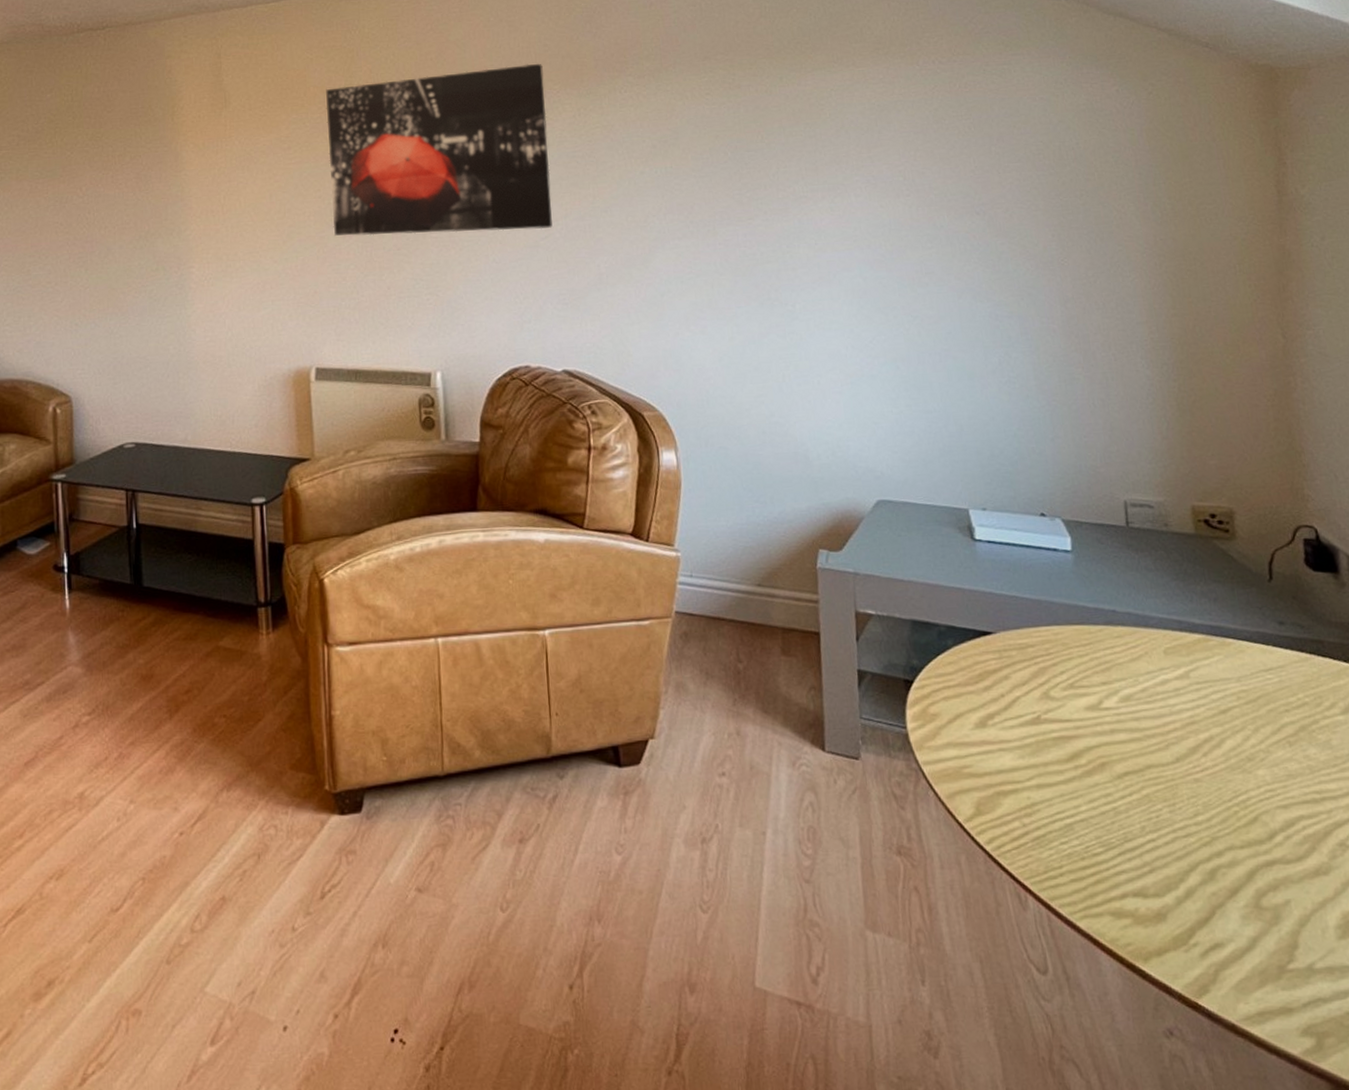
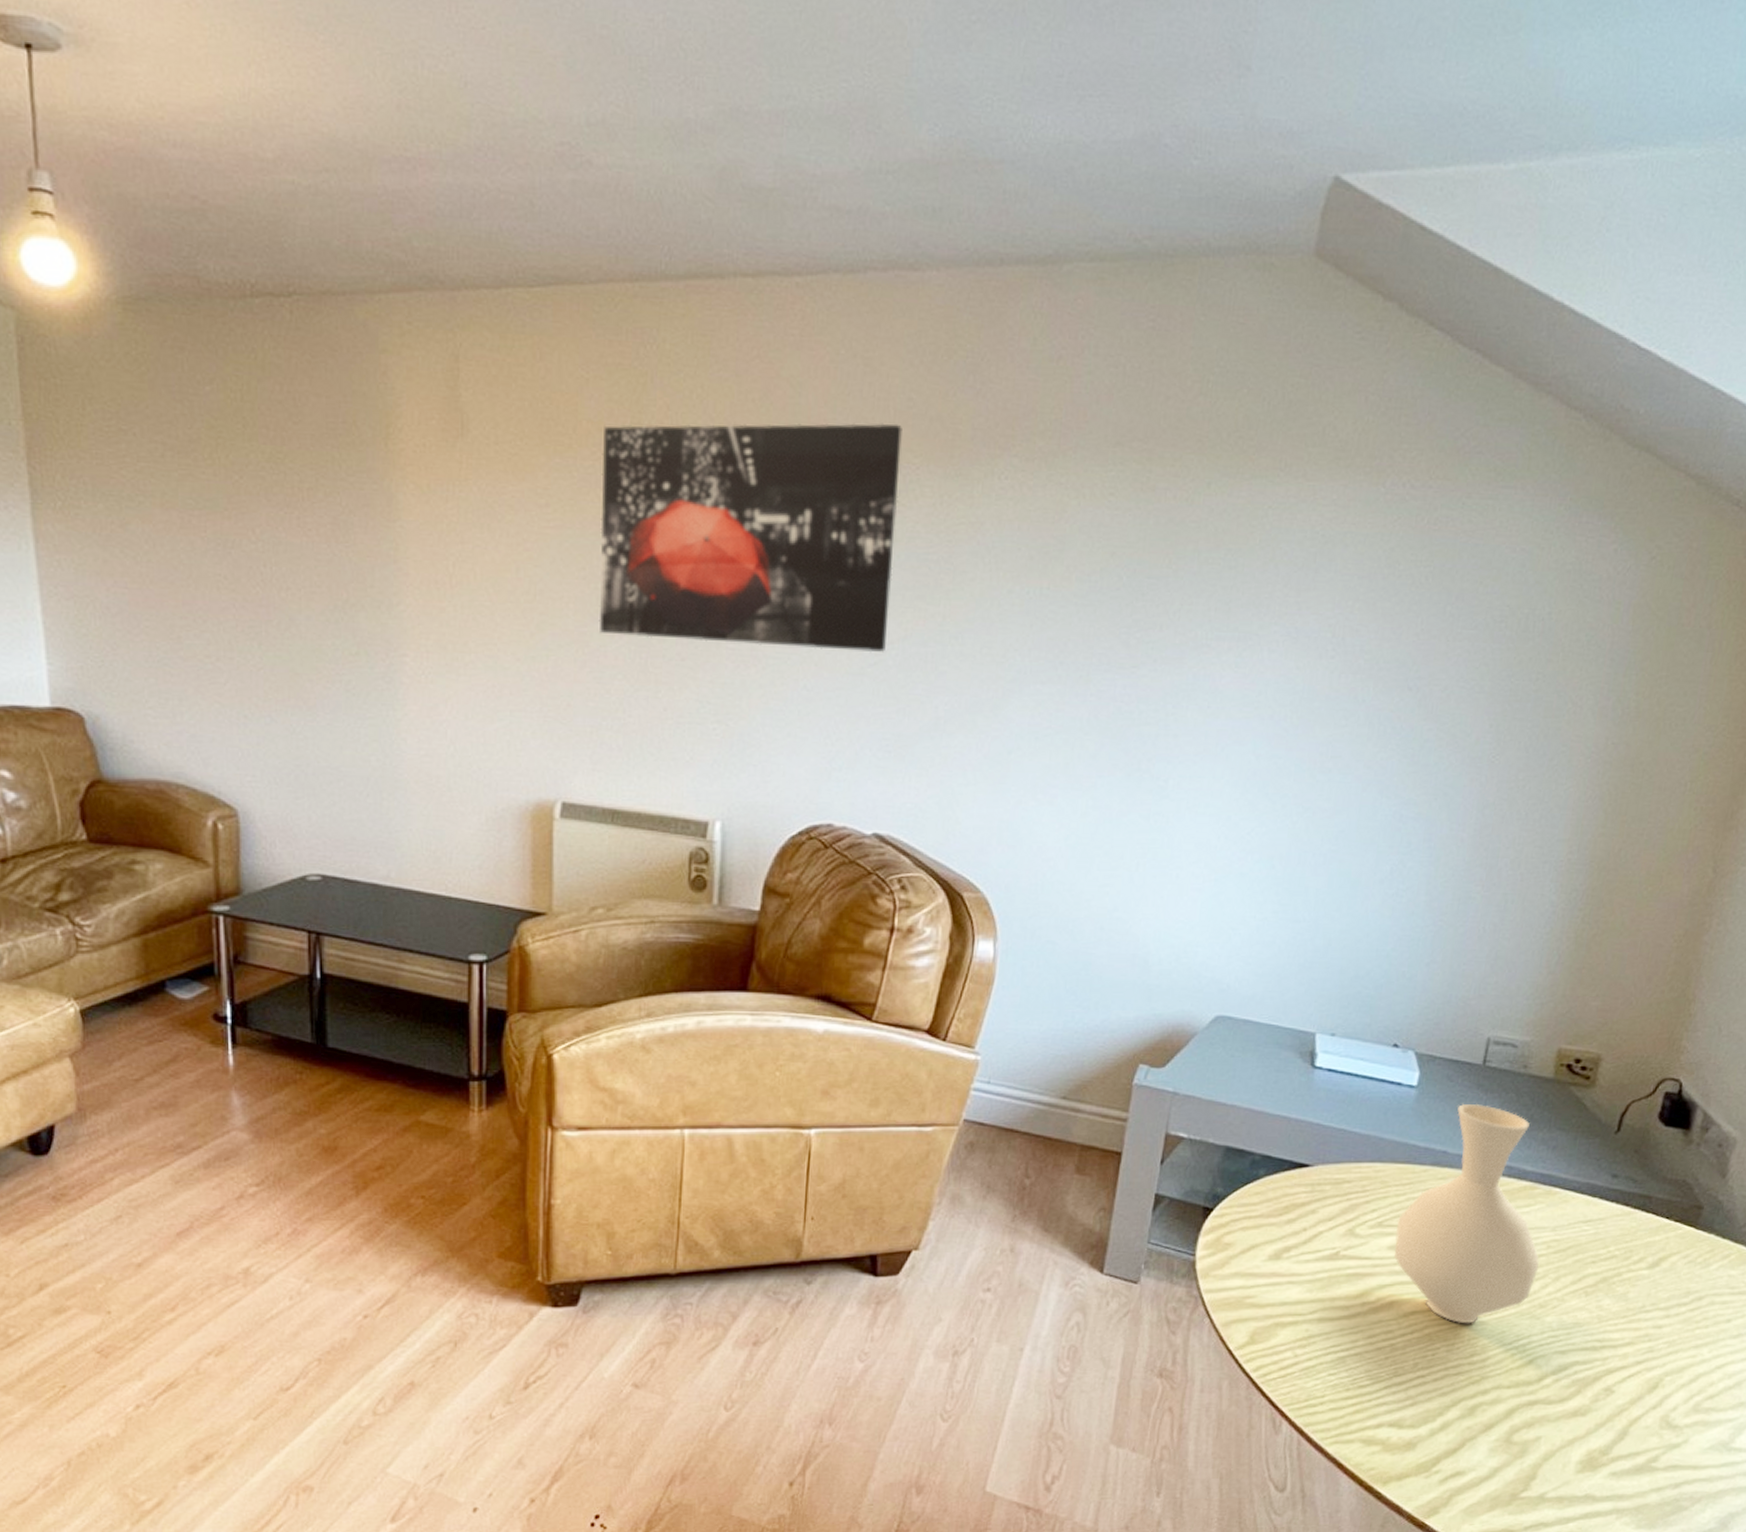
vase: none [1087,562,1236,783] -> present [1393,1103,1539,1324]

